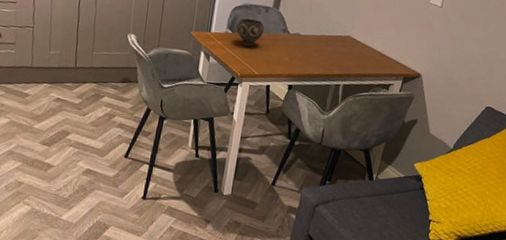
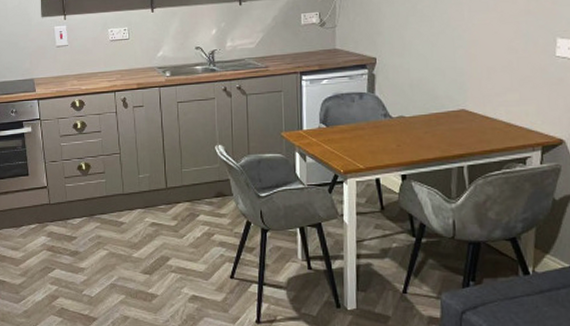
bowl: present [236,18,264,47] -> none [330,108,362,139]

